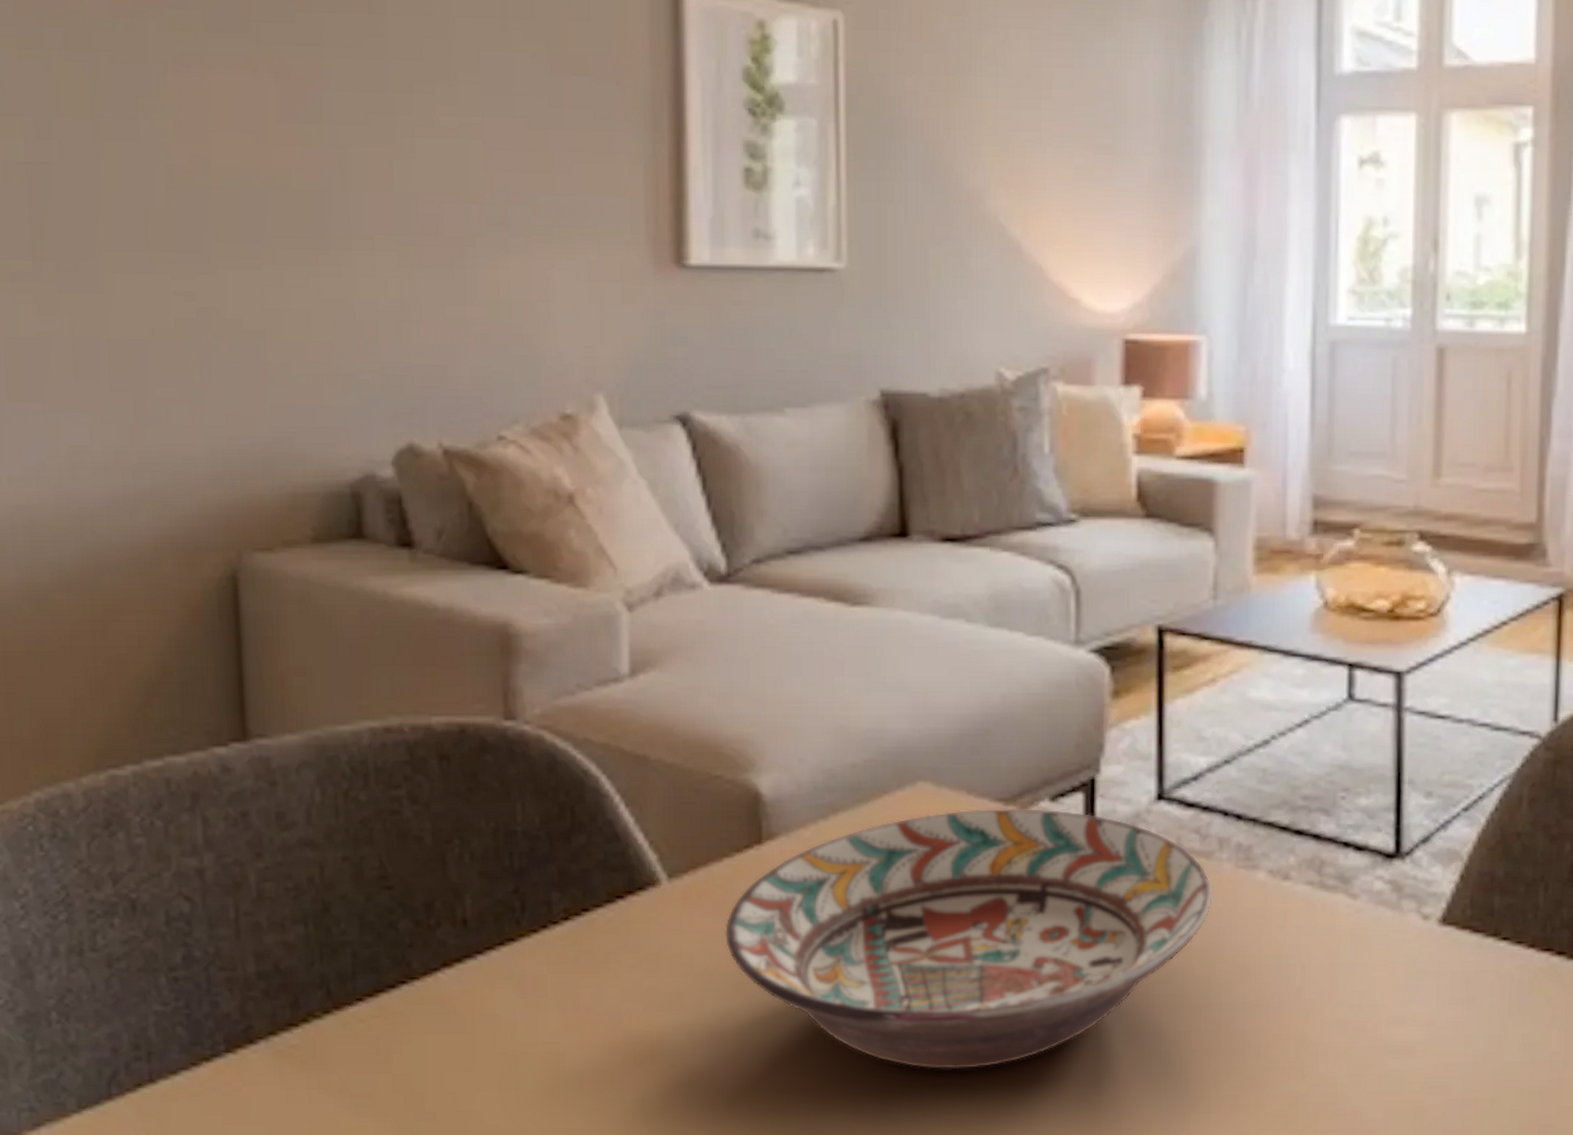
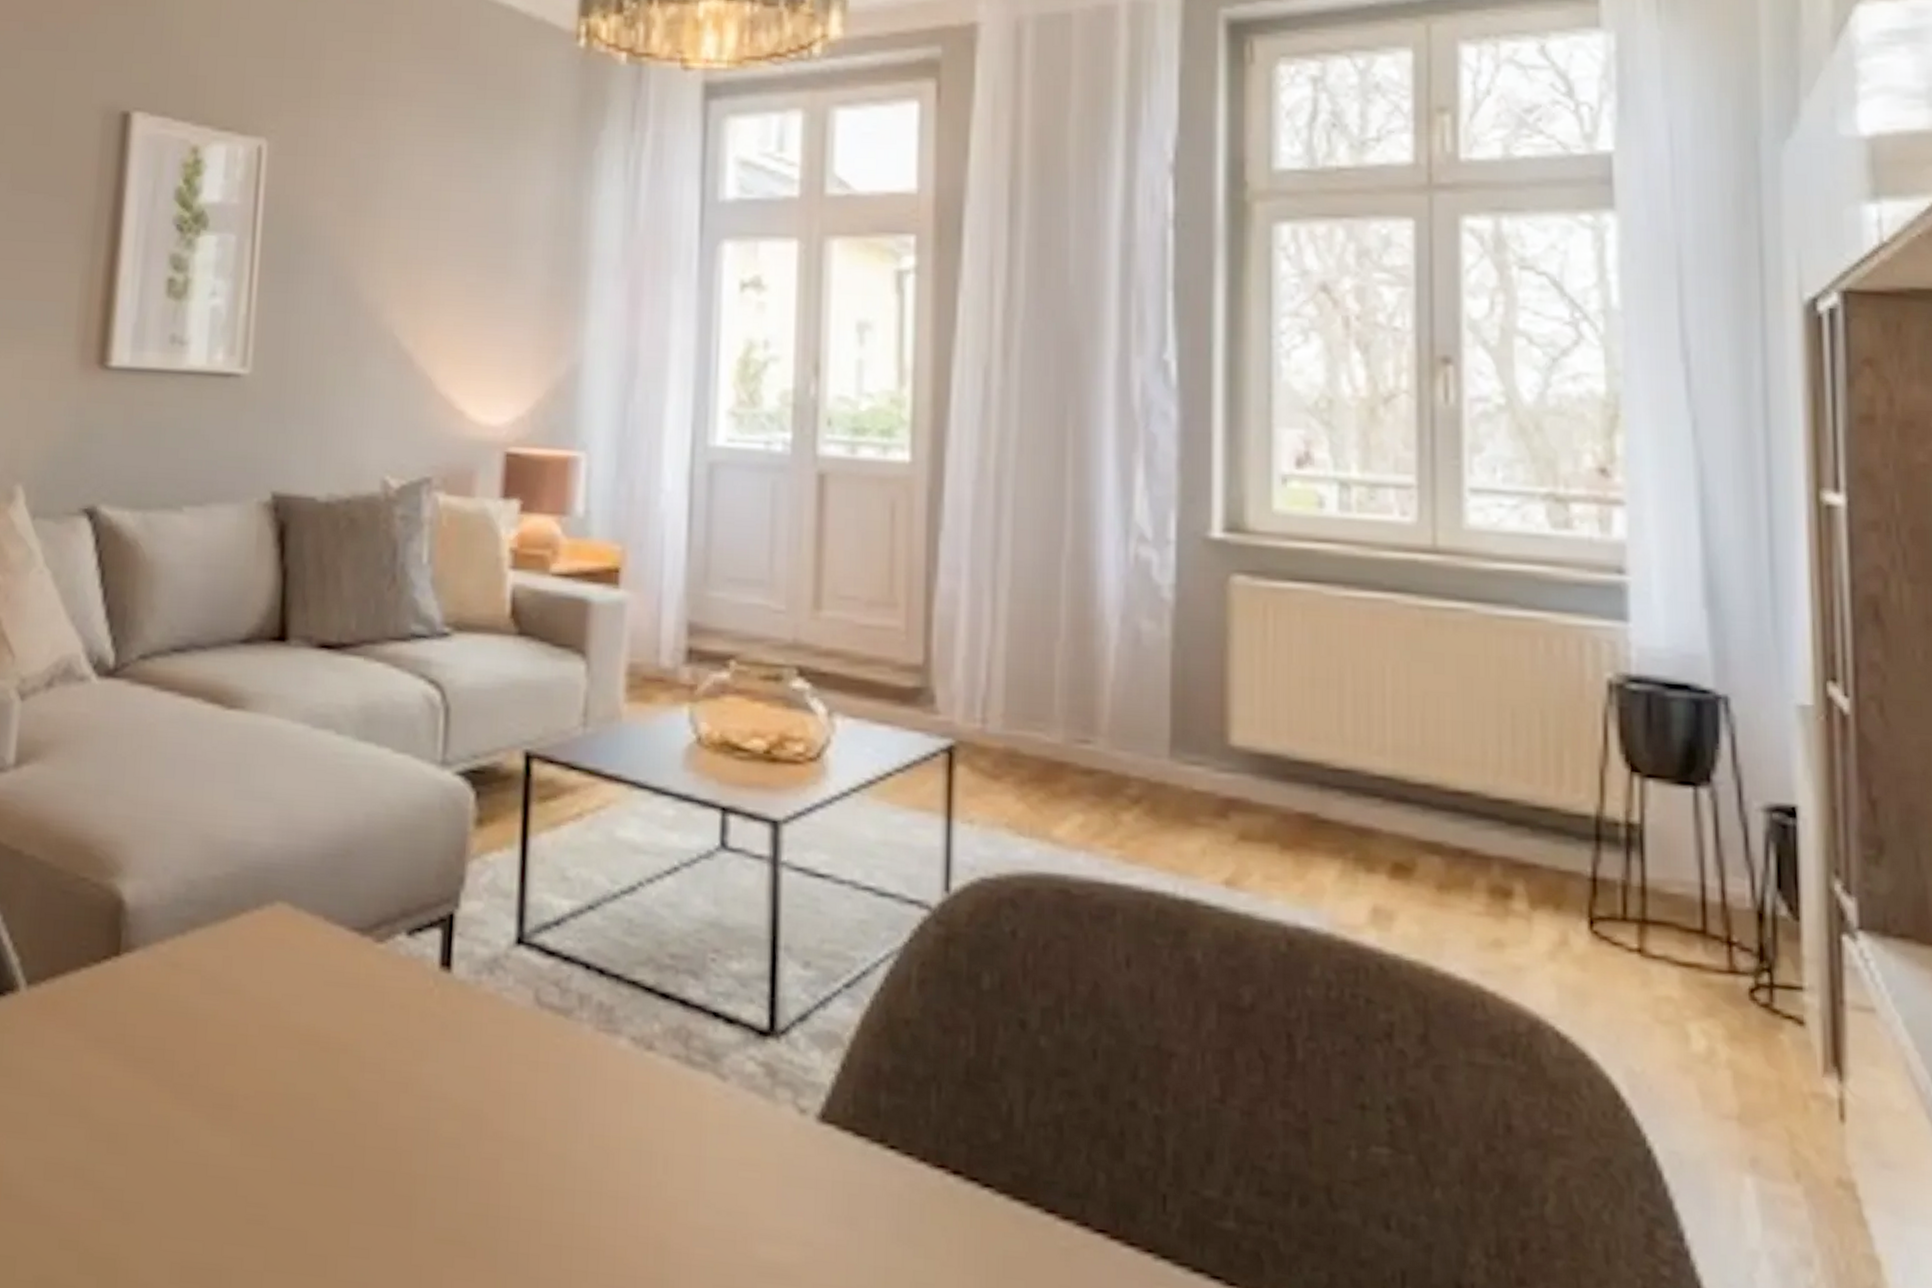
decorative bowl: present [725,808,1213,1070] -> none [74,937,571,1239]

